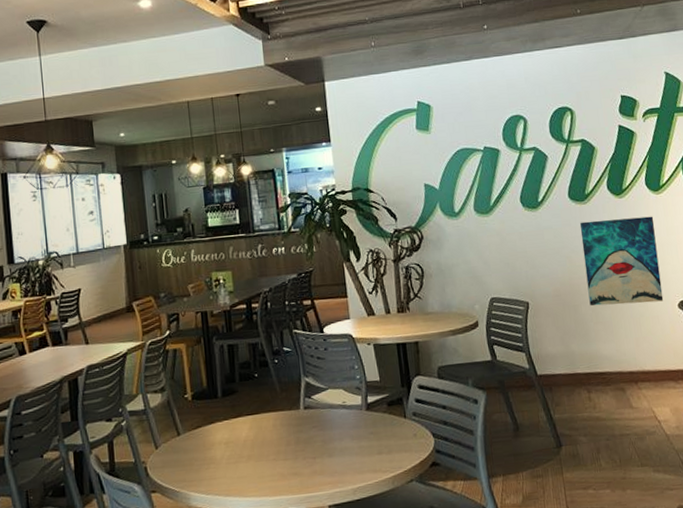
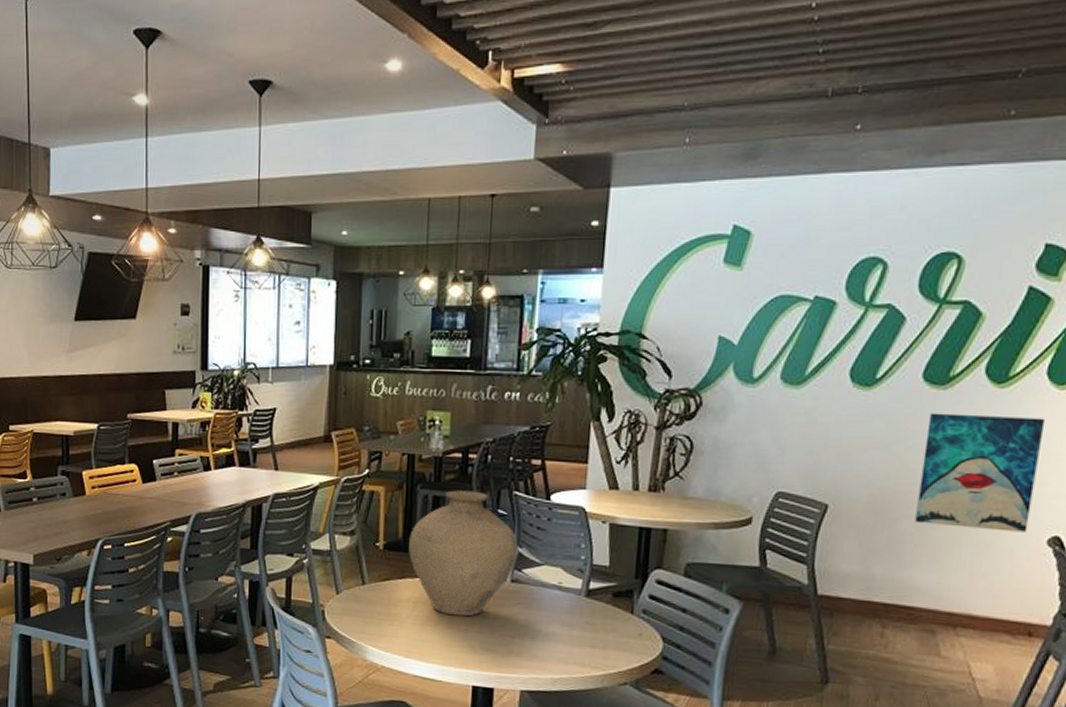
vase: none [213,334,306,449] -> present [408,490,518,617]

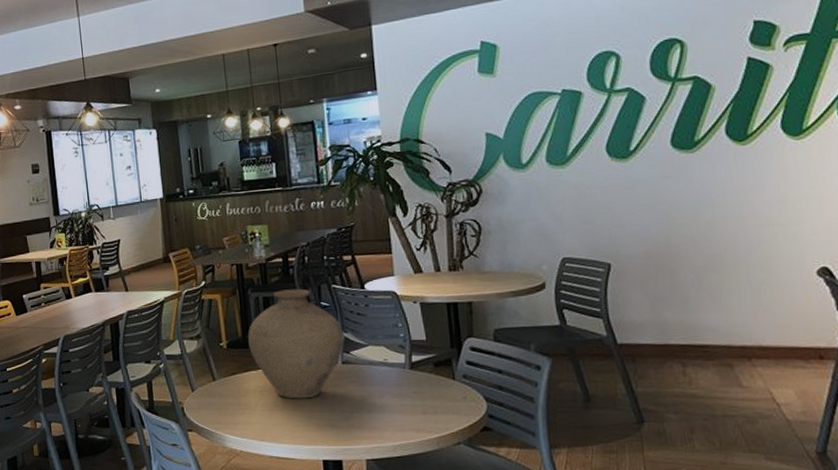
wall art: present [915,413,1046,533] -> none [684,166,797,270]

